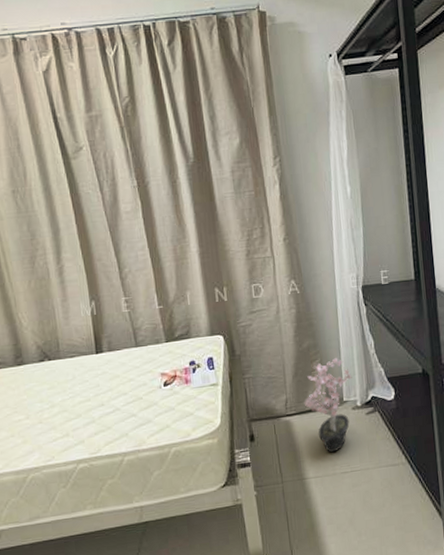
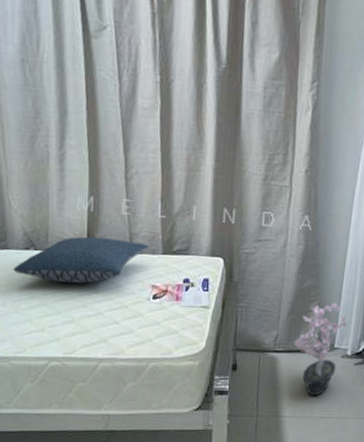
pillow: none [31,335,152,387] -> present [13,236,149,284]

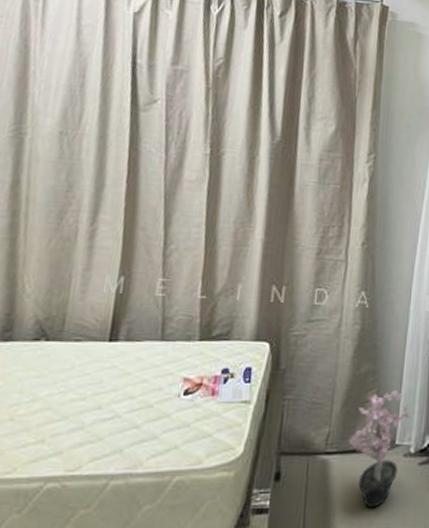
pillow: present [13,236,149,284] -> none [15,323,184,379]

